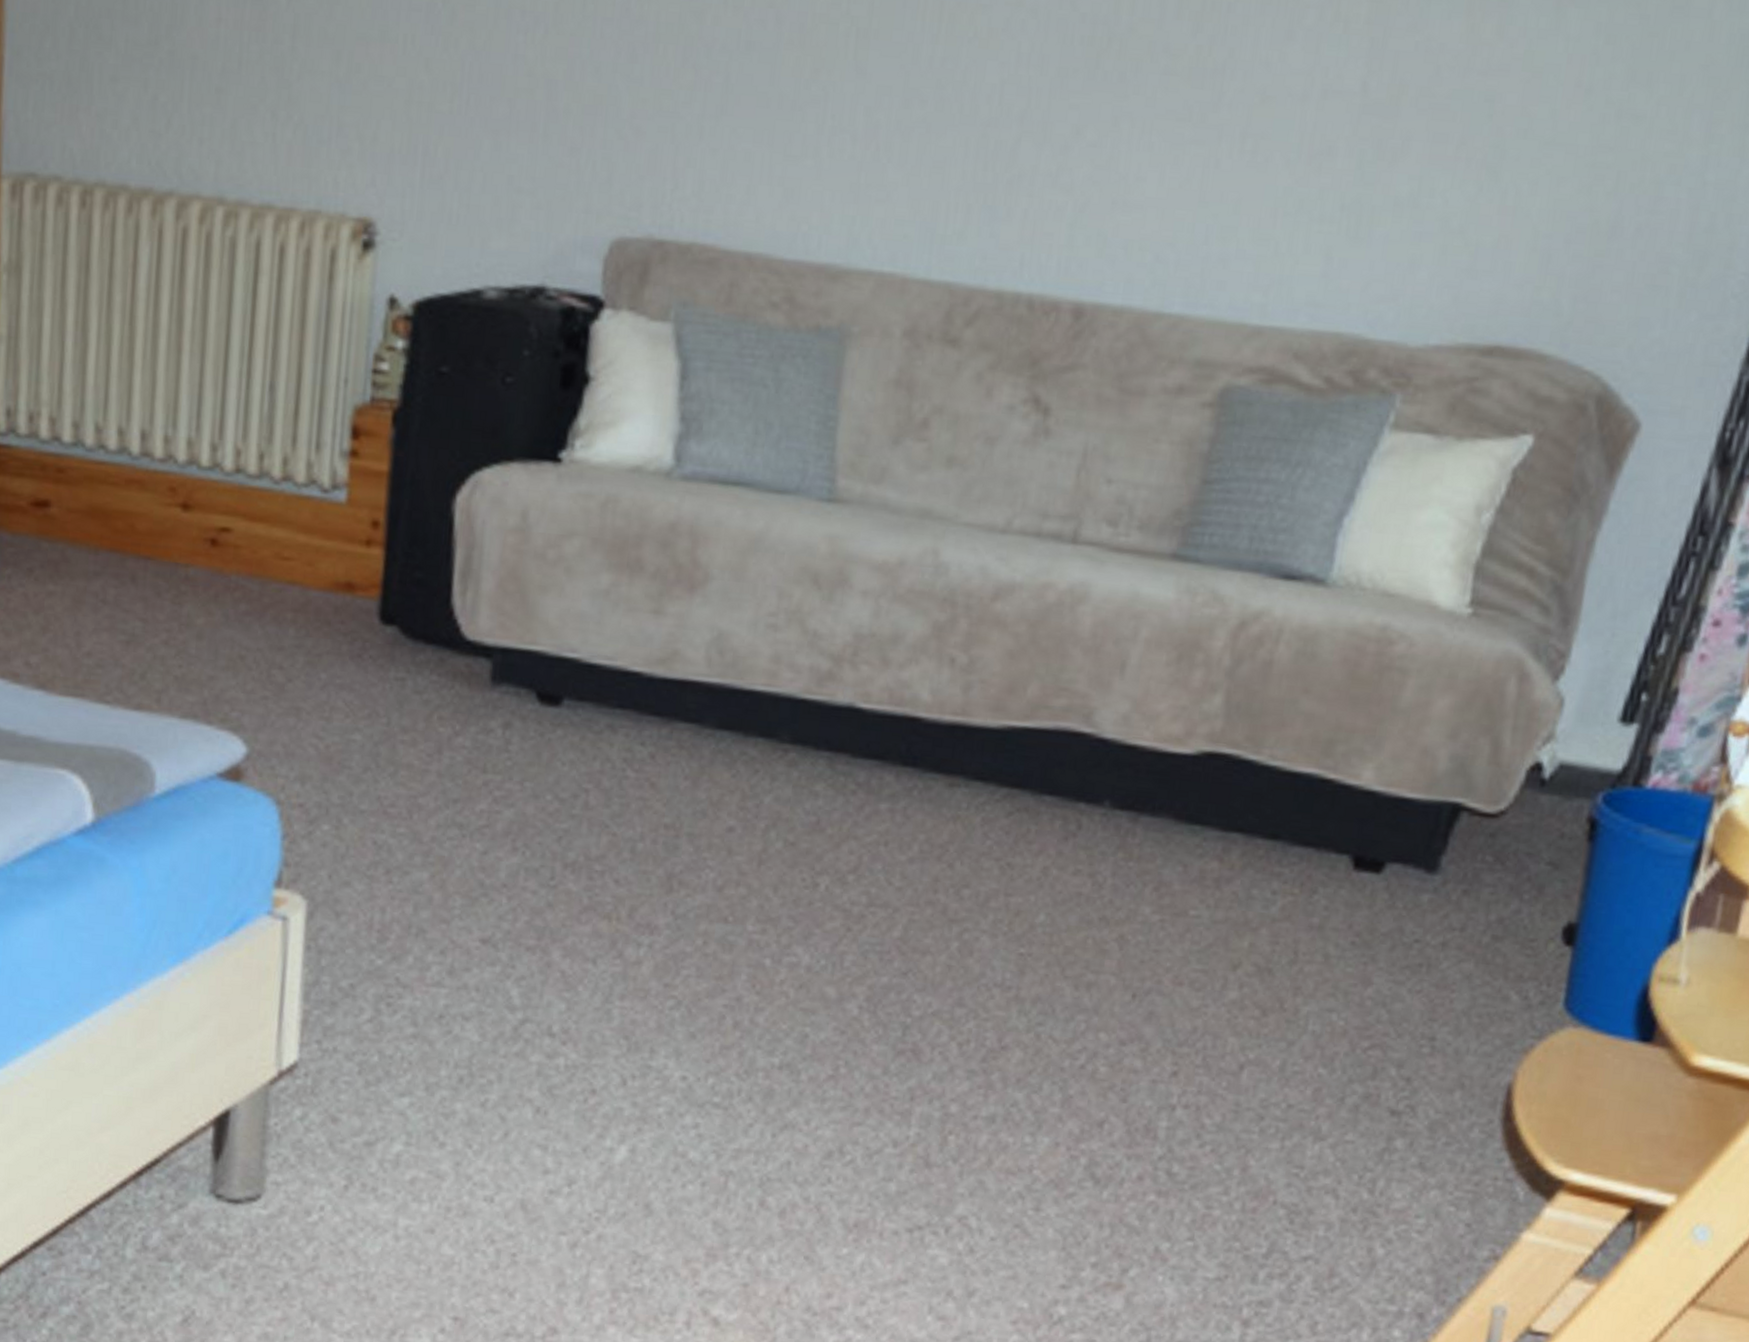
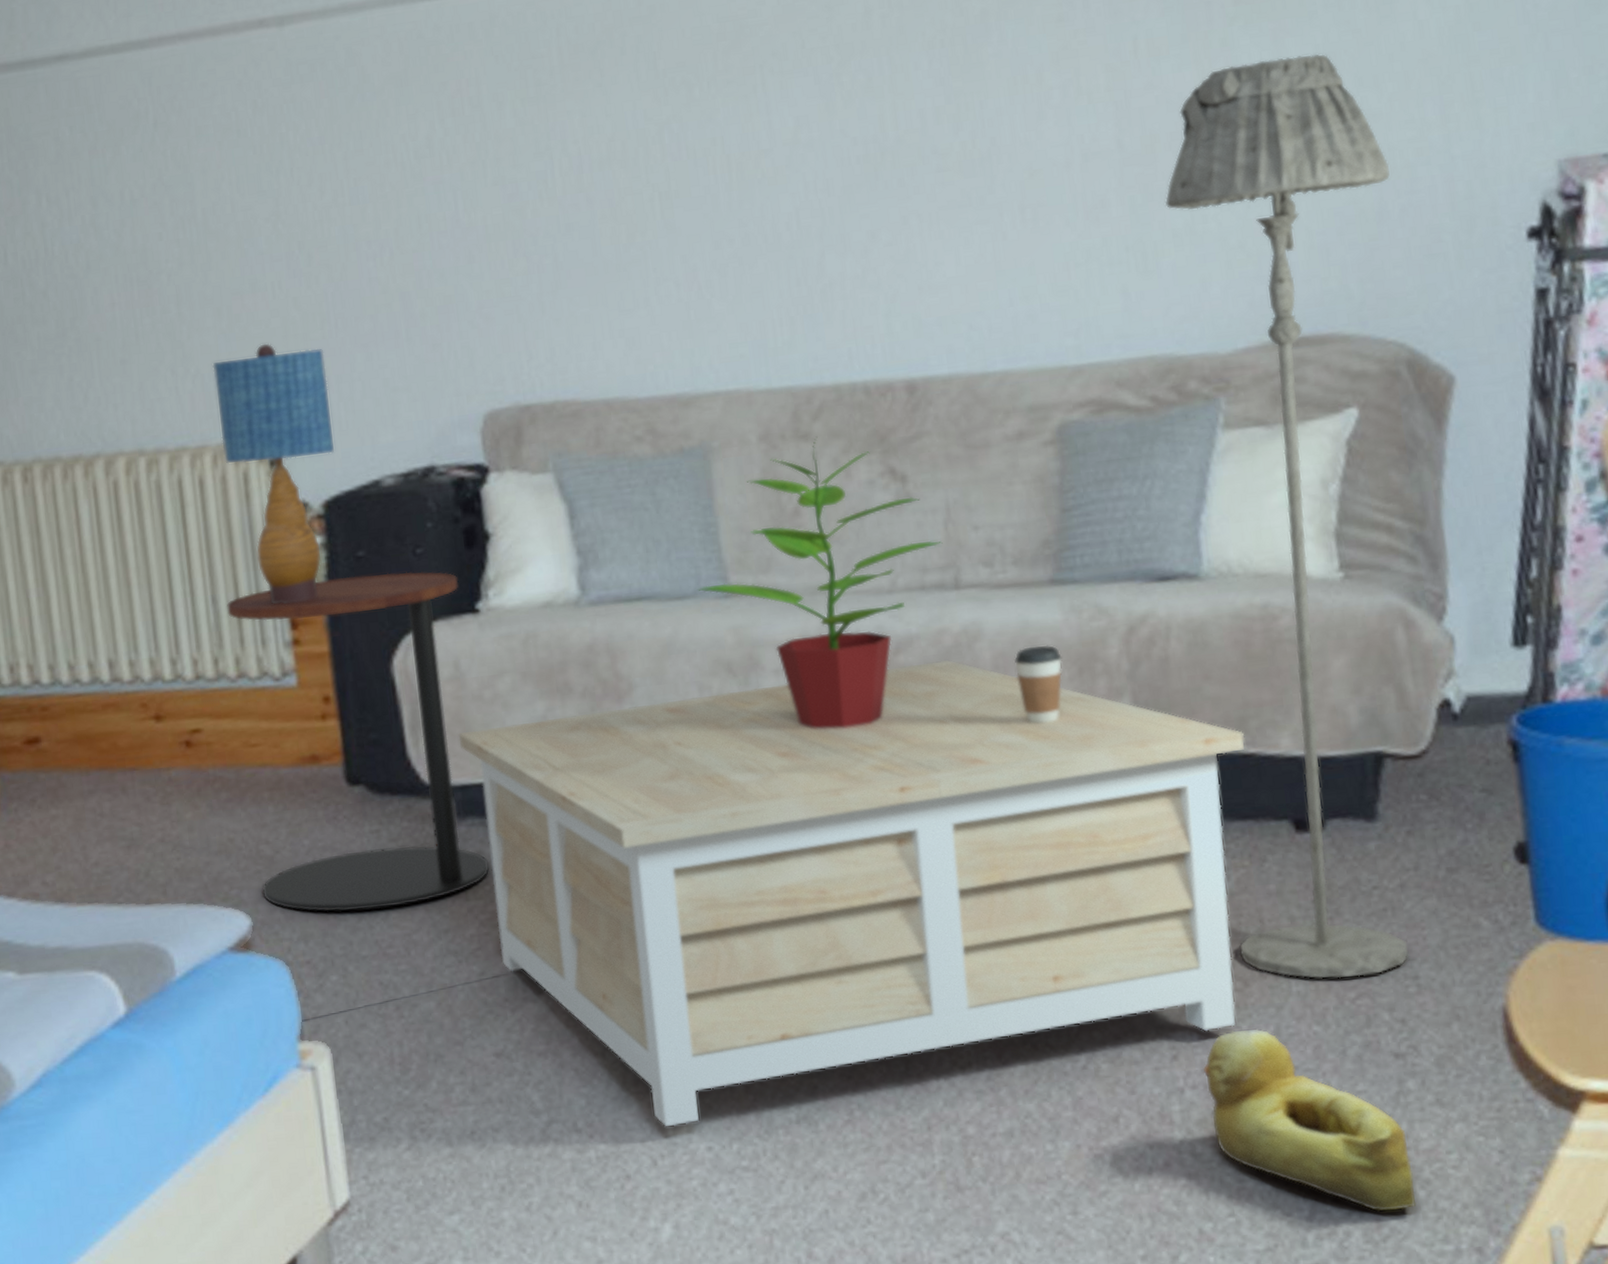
side table: none [265,387,545,765] -> present [227,571,490,912]
table lamp: none [312,104,448,411] -> present [212,343,334,605]
coffee table: none [509,591,1328,1054] -> present [458,660,1245,1127]
potted plant: none [800,344,1071,670] -> present [697,436,943,730]
coffee cup: none [1111,620,1164,706] -> present [1013,645,1063,724]
rubber duck: none [1194,1057,1381,1264] -> present [1202,1028,1417,1212]
floor lamp: none [1265,25,1639,1028] -> present [1164,53,1409,979]

